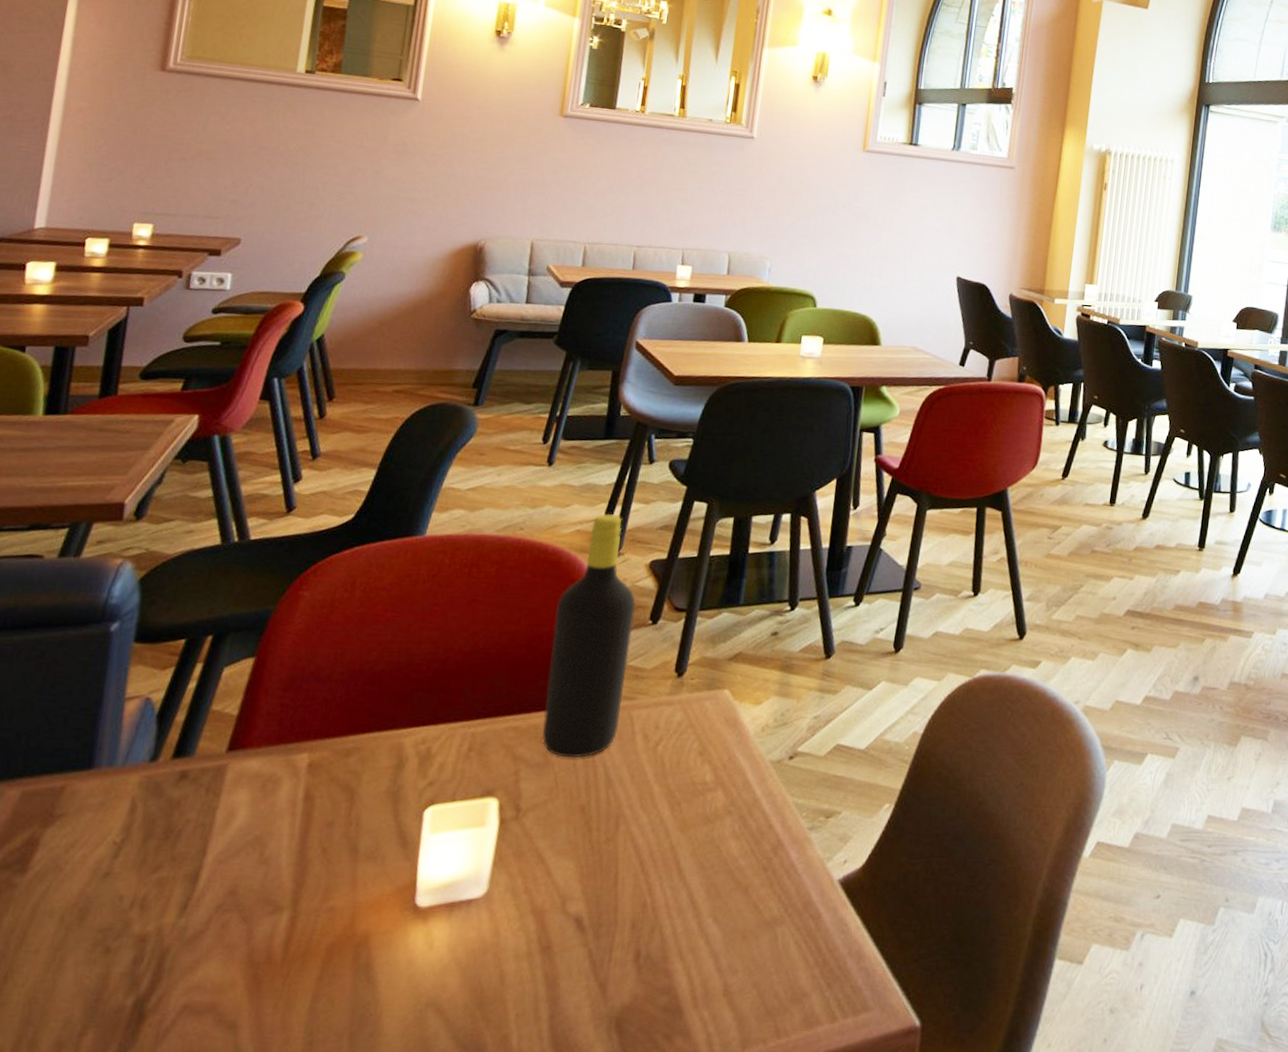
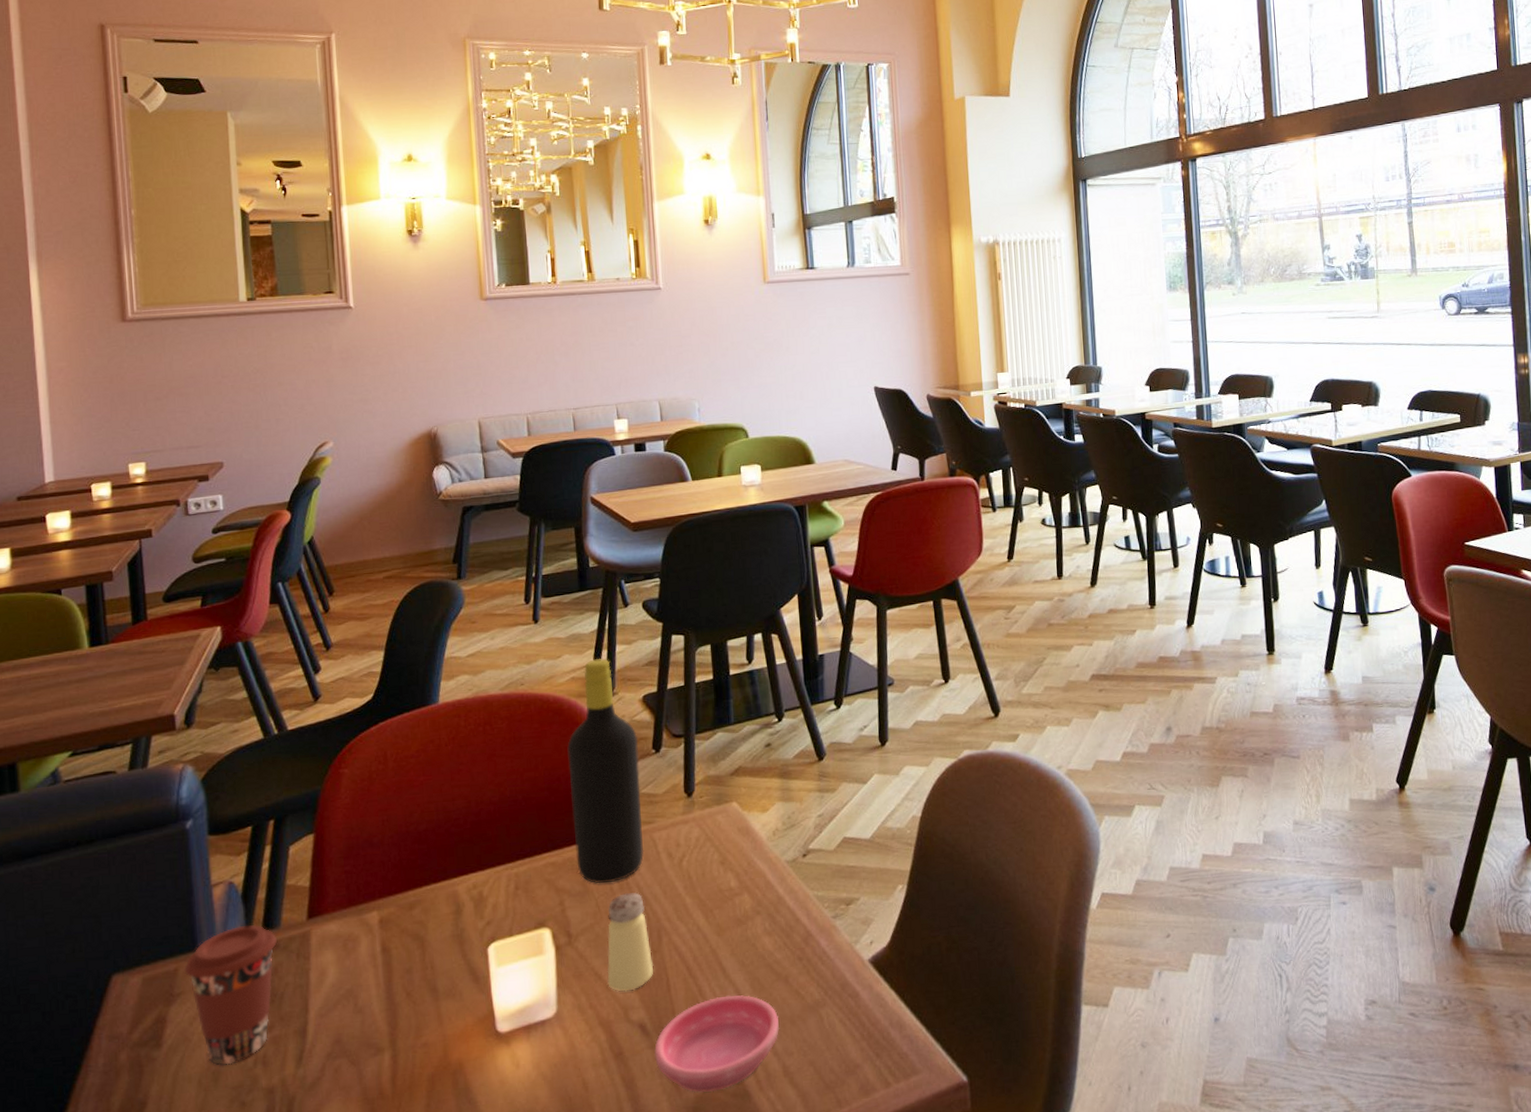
coffee cup: none [72,747,187,903] -> present [184,924,277,1065]
saltshaker: none [550,771,608,880] -> present [607,892,654,992]
saucer: none [585,899,730,1003] -> present [654,995,780,1093]

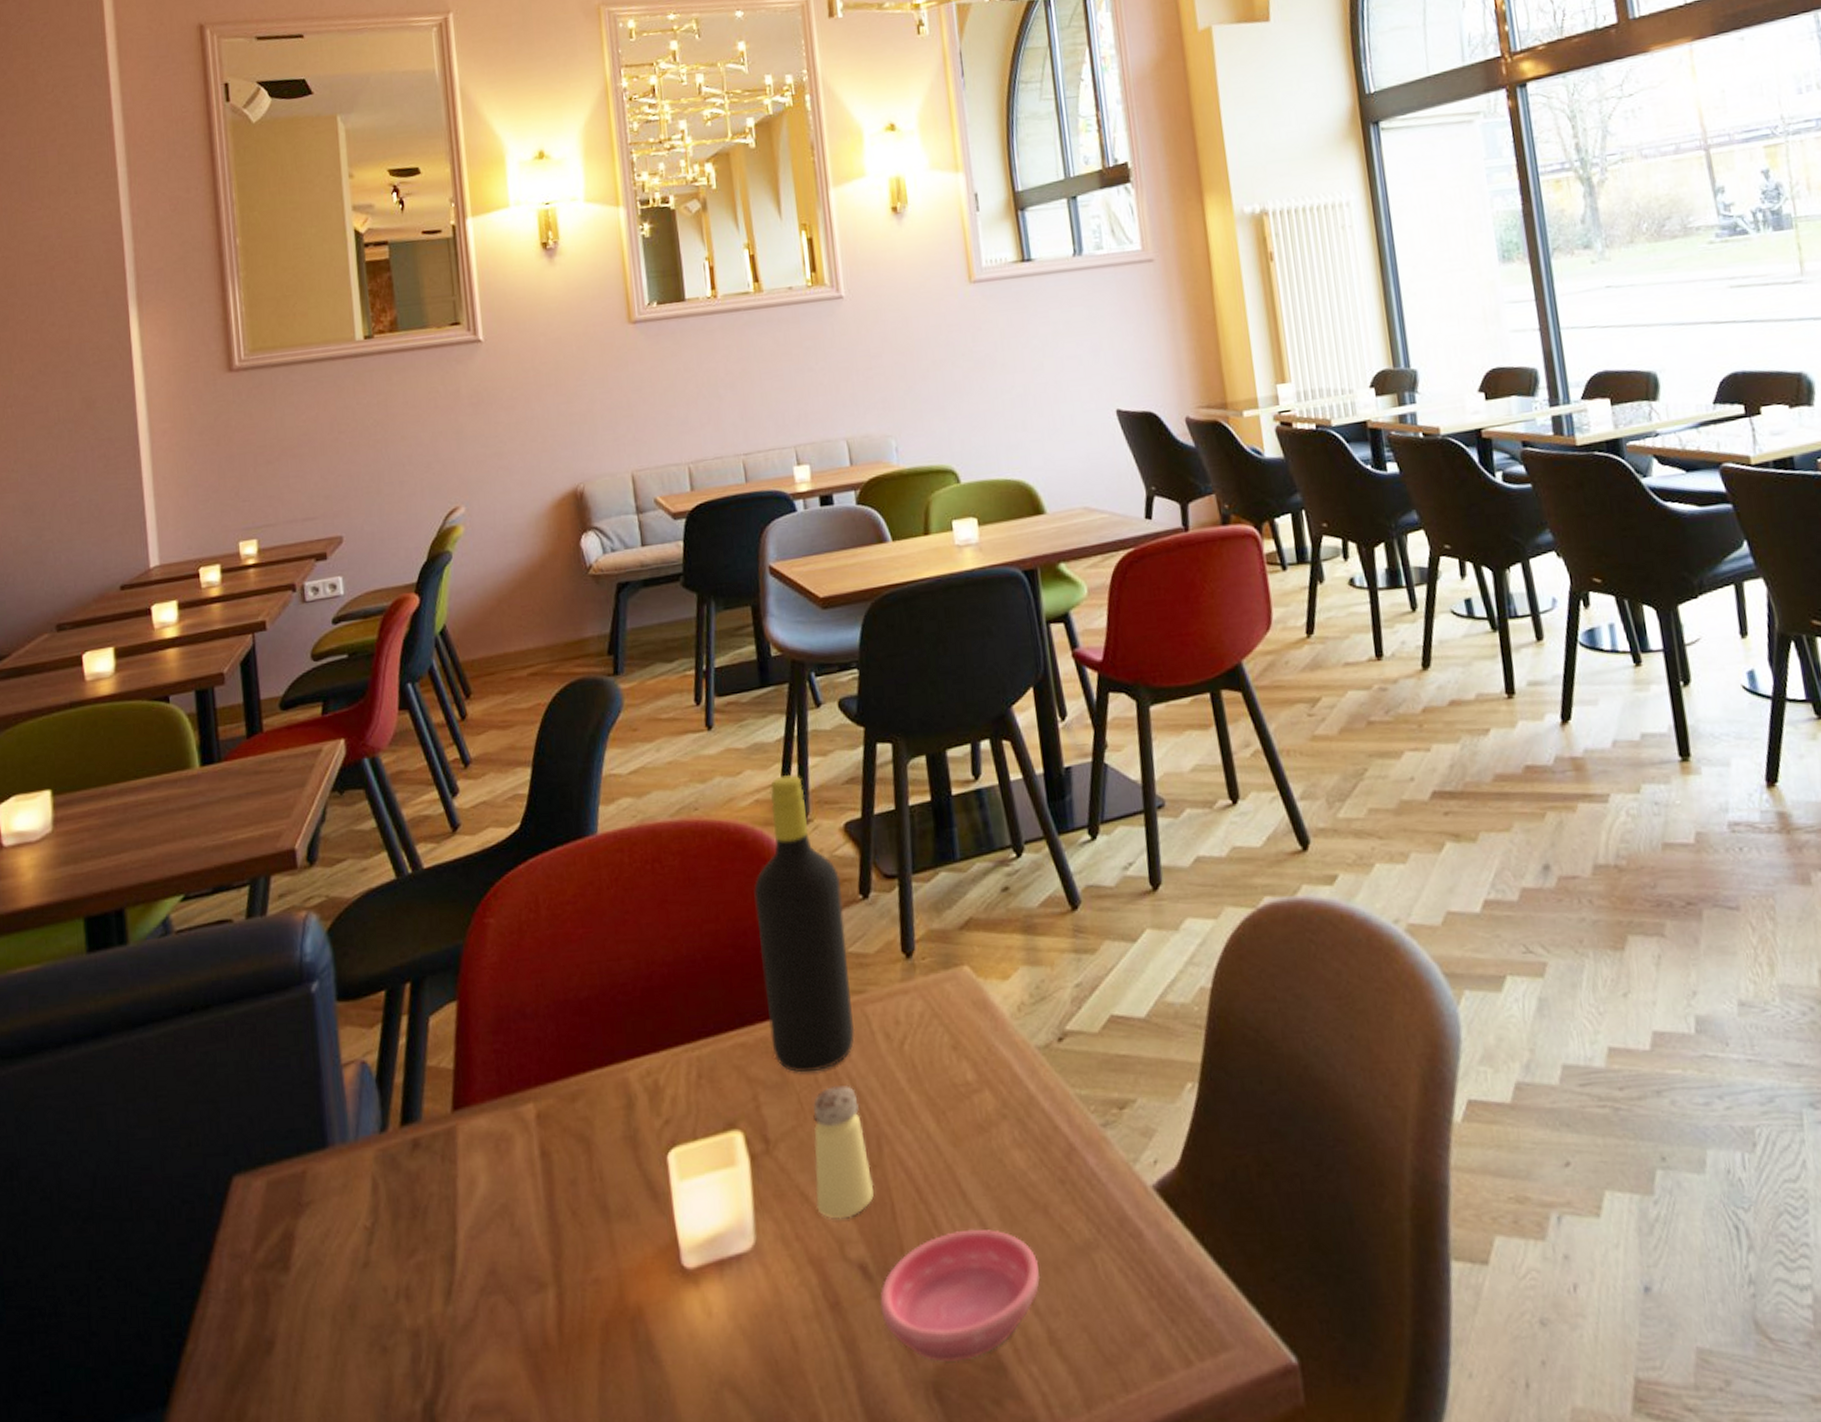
coffee cup: present [184,924,277,1065] -> none [312,1116,418,1297]

